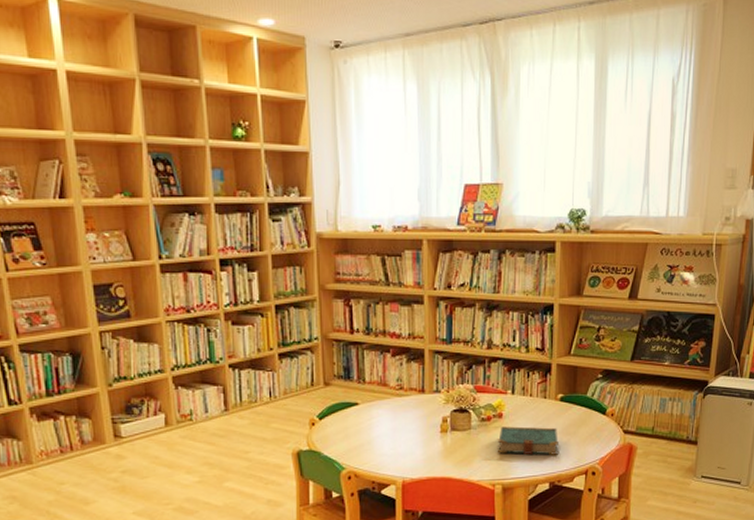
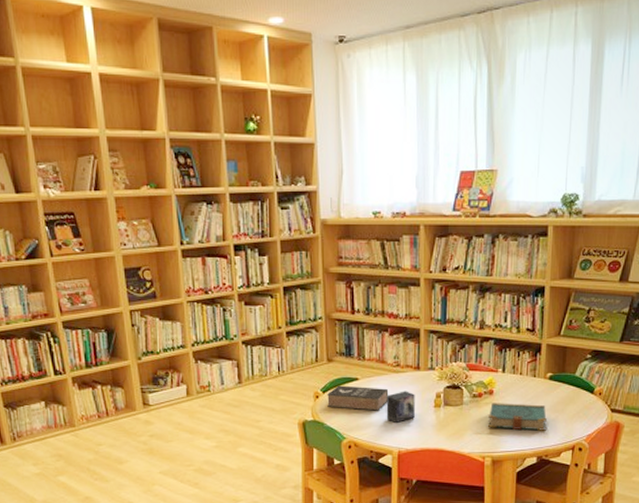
book: none [323,411,392,438] -> present [326,385,389,411]
small box: none [389,415,420,450] -> present [386,391,415,423]

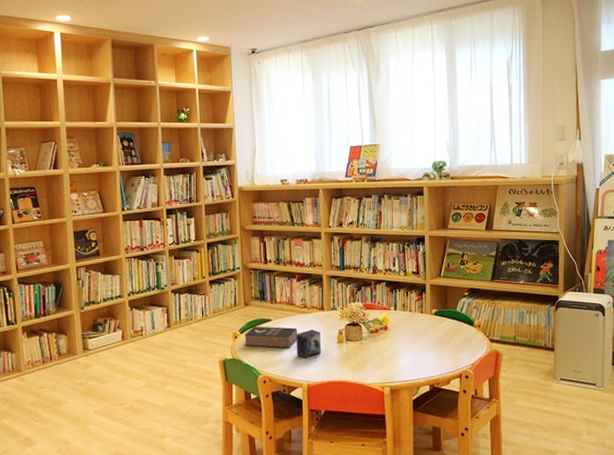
book: present [487,403,547,431] -> none [384,337,436,362]

